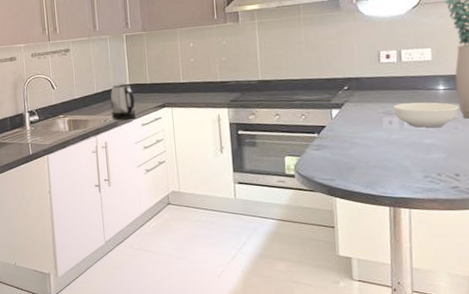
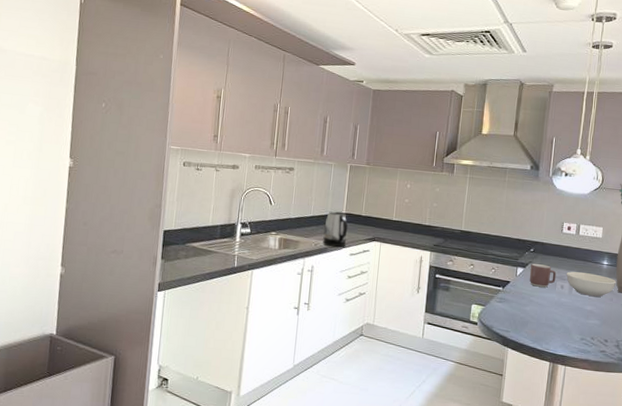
mug: none [346,101,381,127] -> present [529,263,557,288]

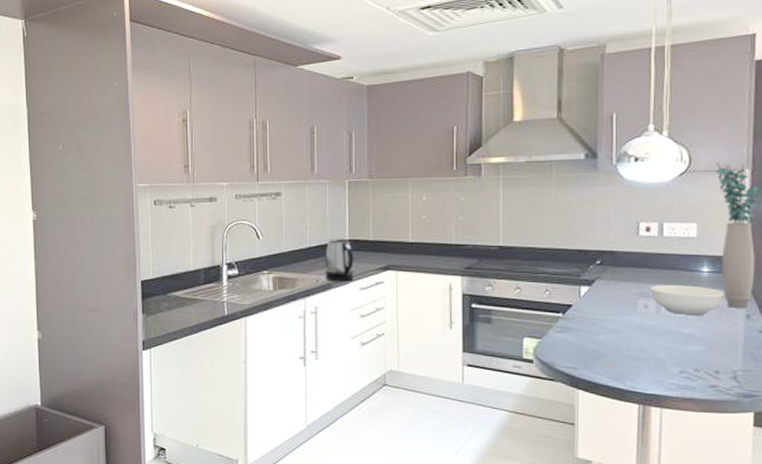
mug: present [529,263,557,288] -> none [598,278,636,309]

